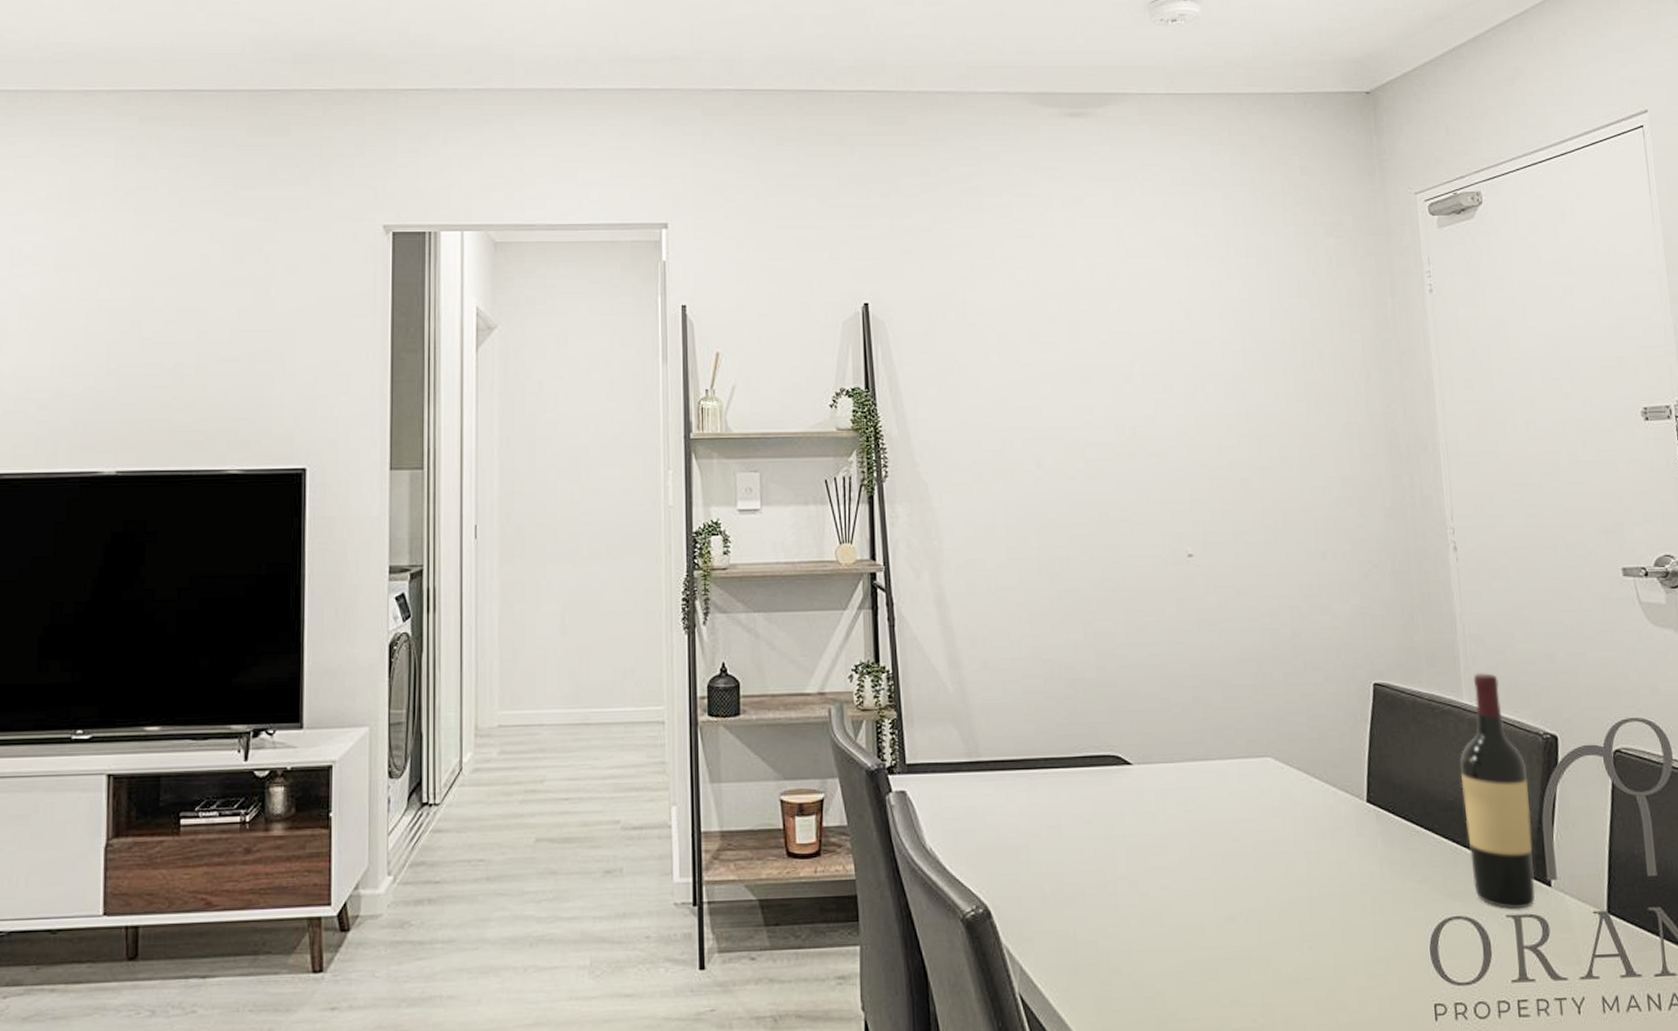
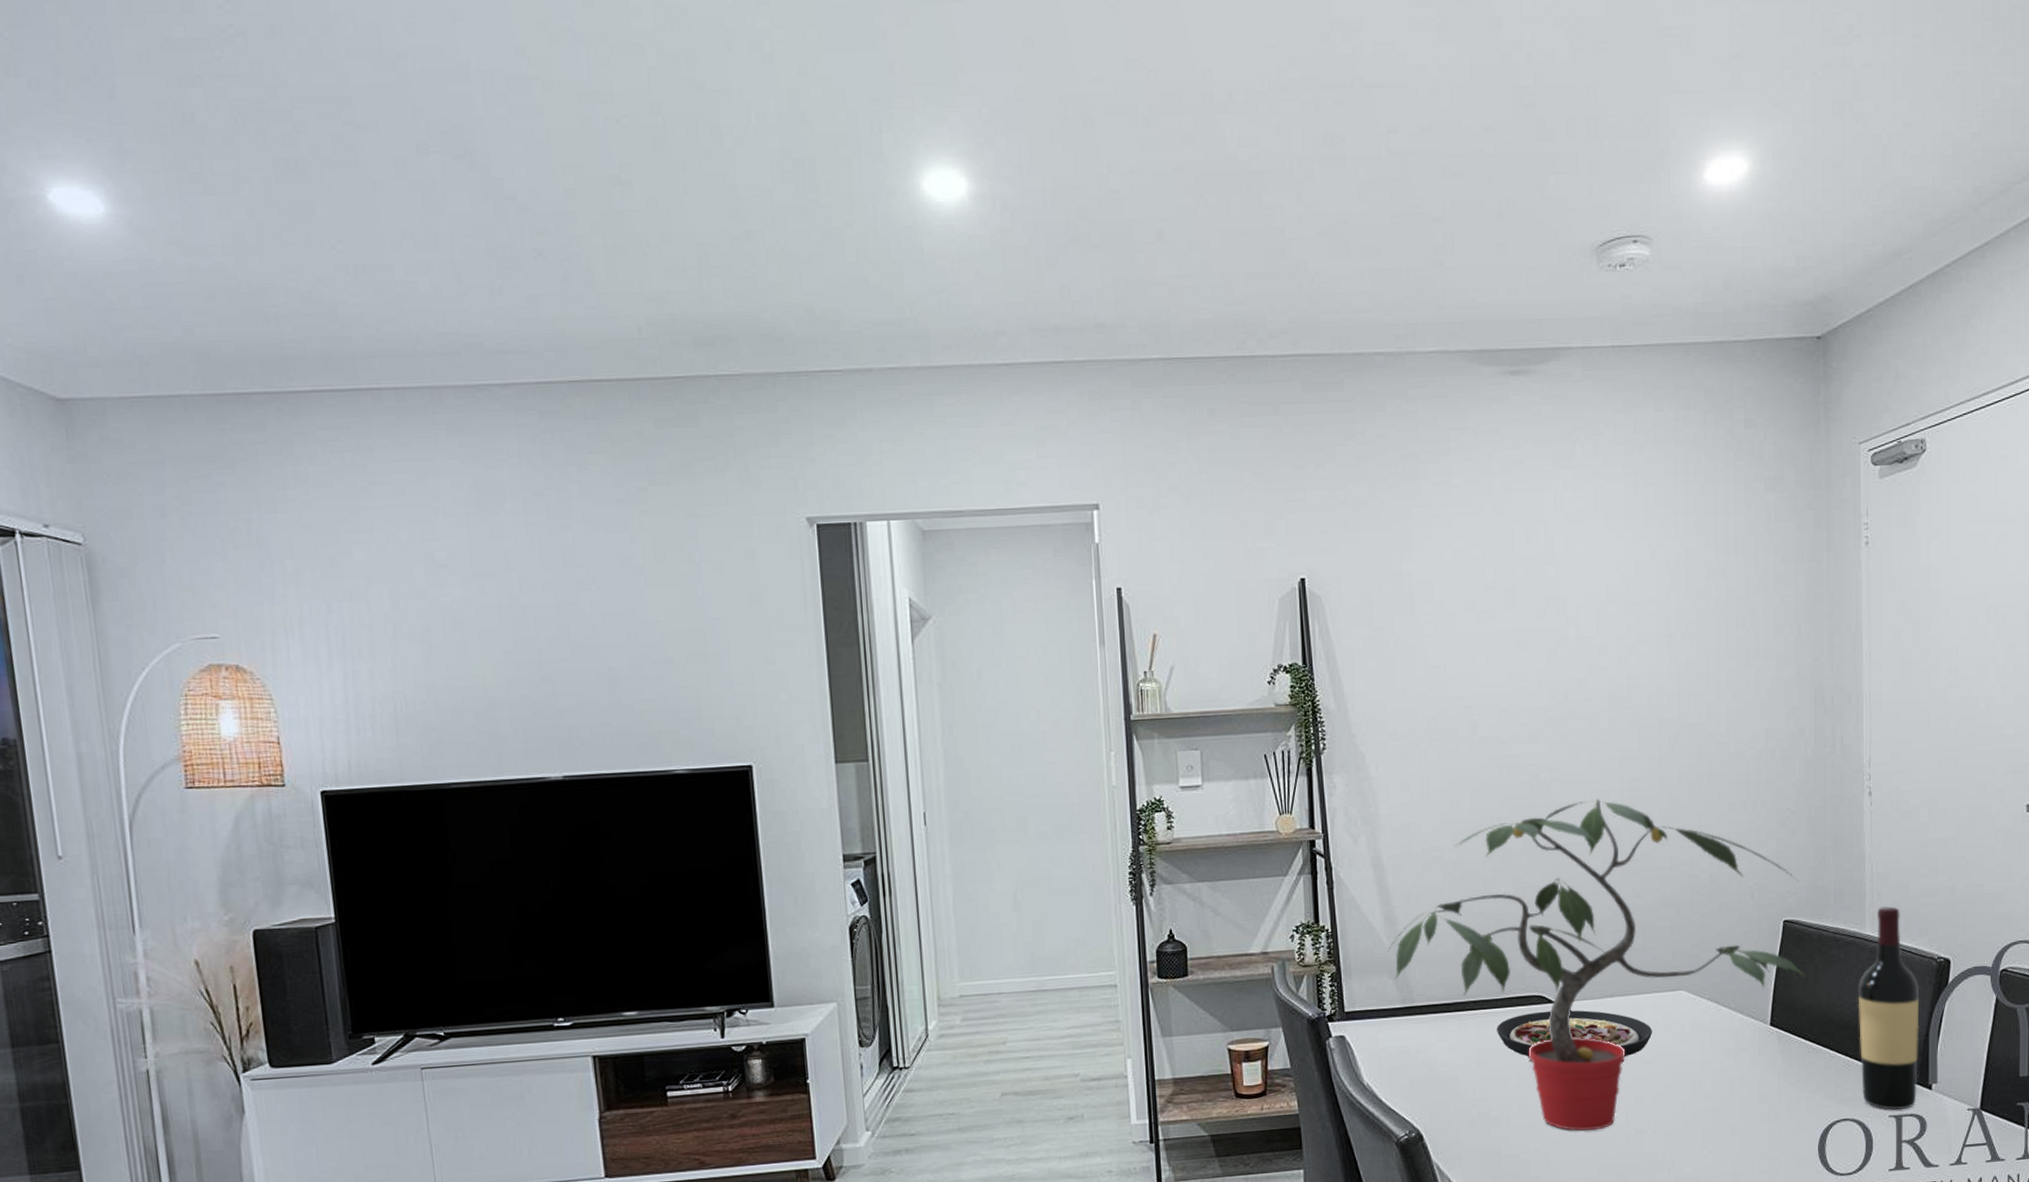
potted plant: none [951,542,1402,916] -> present [1387,799,1806,1131]
plate: none [1070,773,1240,830] -> present [1497,1010,1653,1057]

